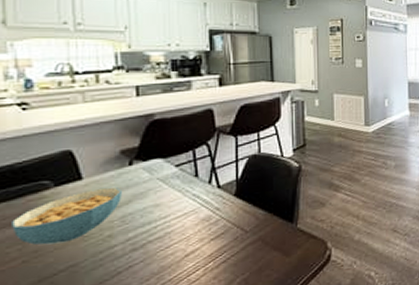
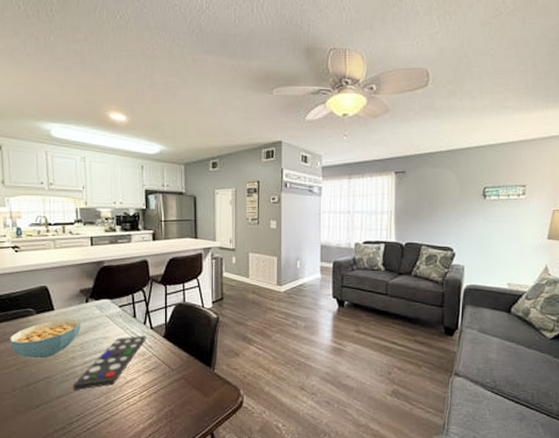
remote control: none [111,197,212,276] -> present [73,336,146,390]

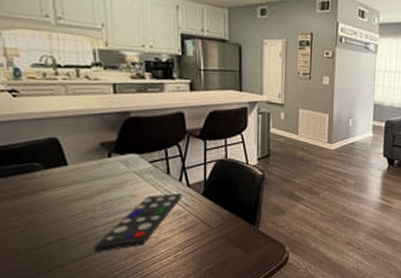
cereal bowl: present [10,318,81,359] -> none [10,174,102,219]

